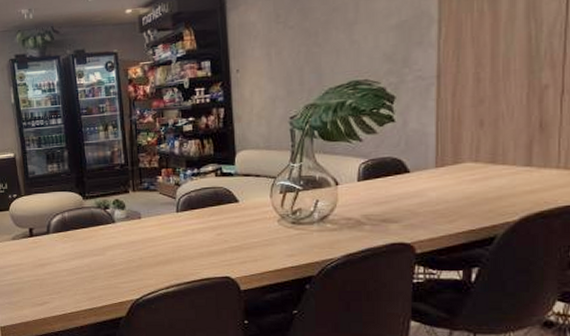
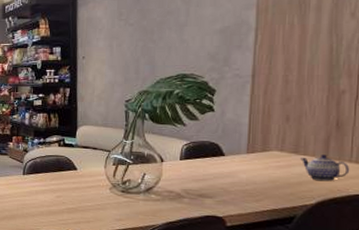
teapot: none [499,162,558,193] -> present [300,155,350,182]

